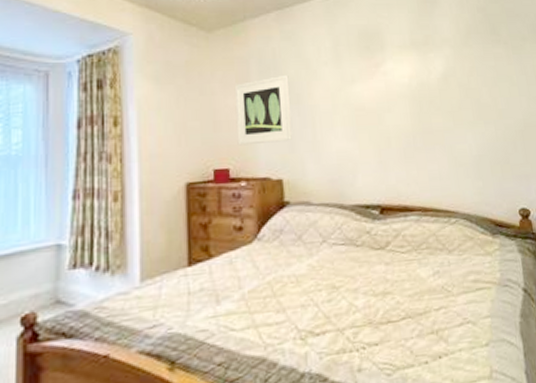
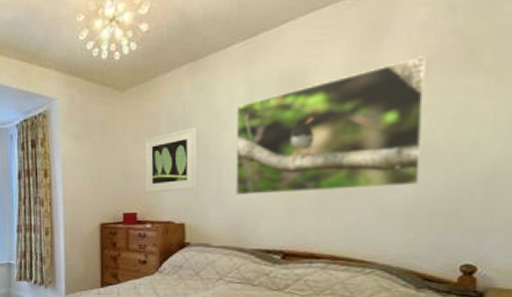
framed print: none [324,27,478,147] -> present [235,56,426,195]

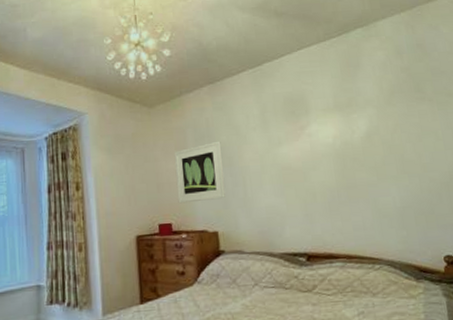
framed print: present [235,56,426,195] -> none [253,87,402,203]

